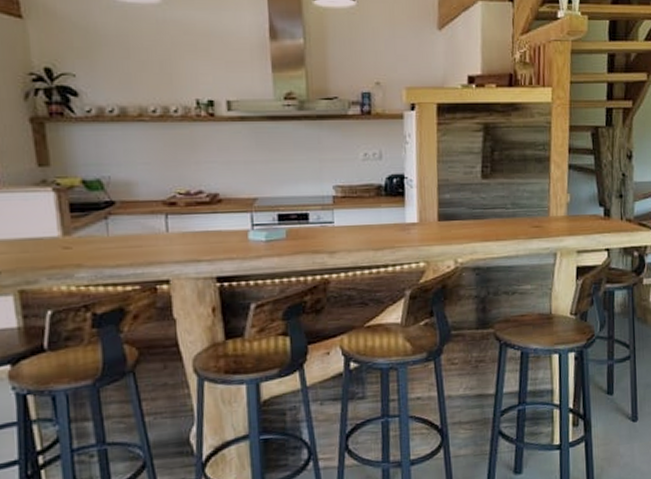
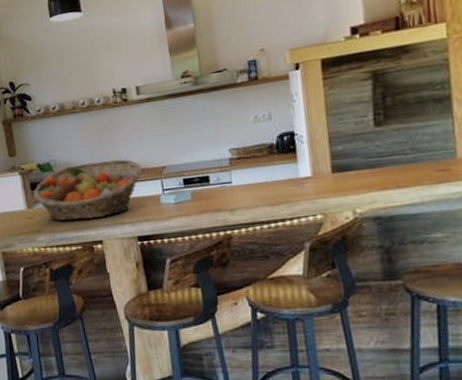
fruit basket: none [72,184,228,254] -> present [33,159,142,221]

